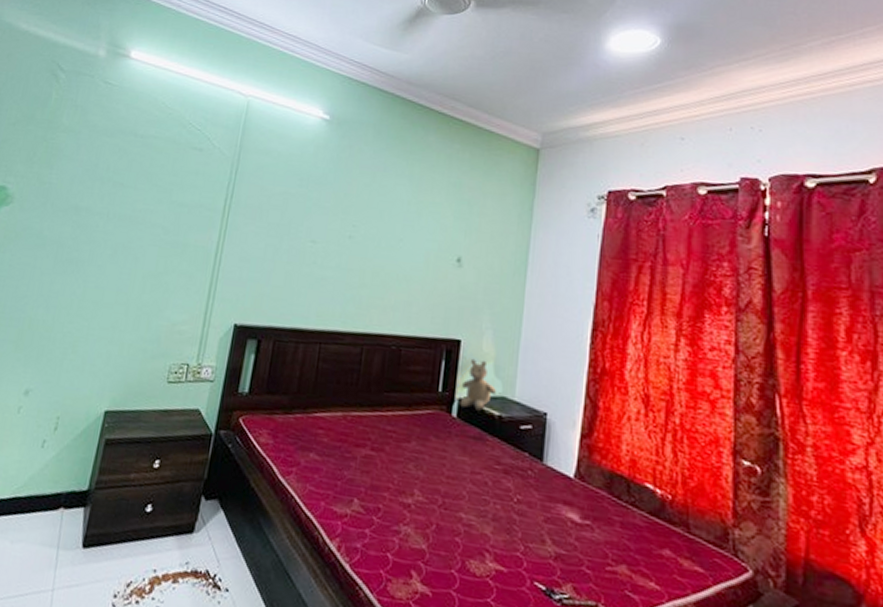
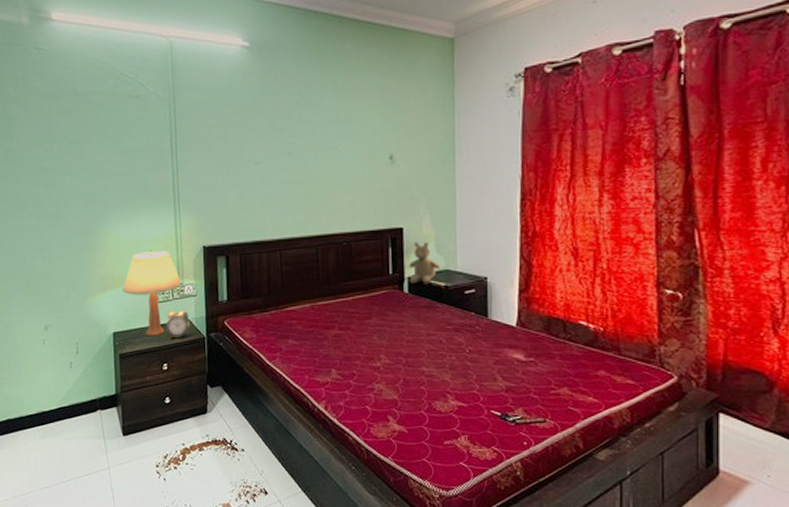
table lamp: none [129,319,201,424] -> present [122,250,182,336]
alarm clock: none [165,395,200,431] -> present [165,310,191,339]

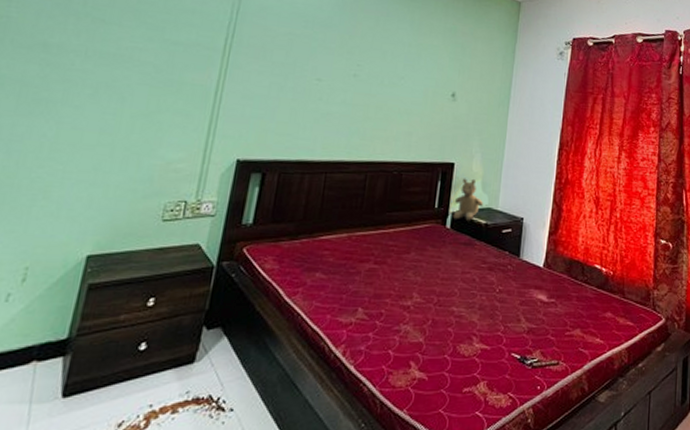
table lamp: present [122,250,182,336] -> none [116,157,201,263]
alarm clock: present [165,310,191,339] -> none [160,232,200,267]

